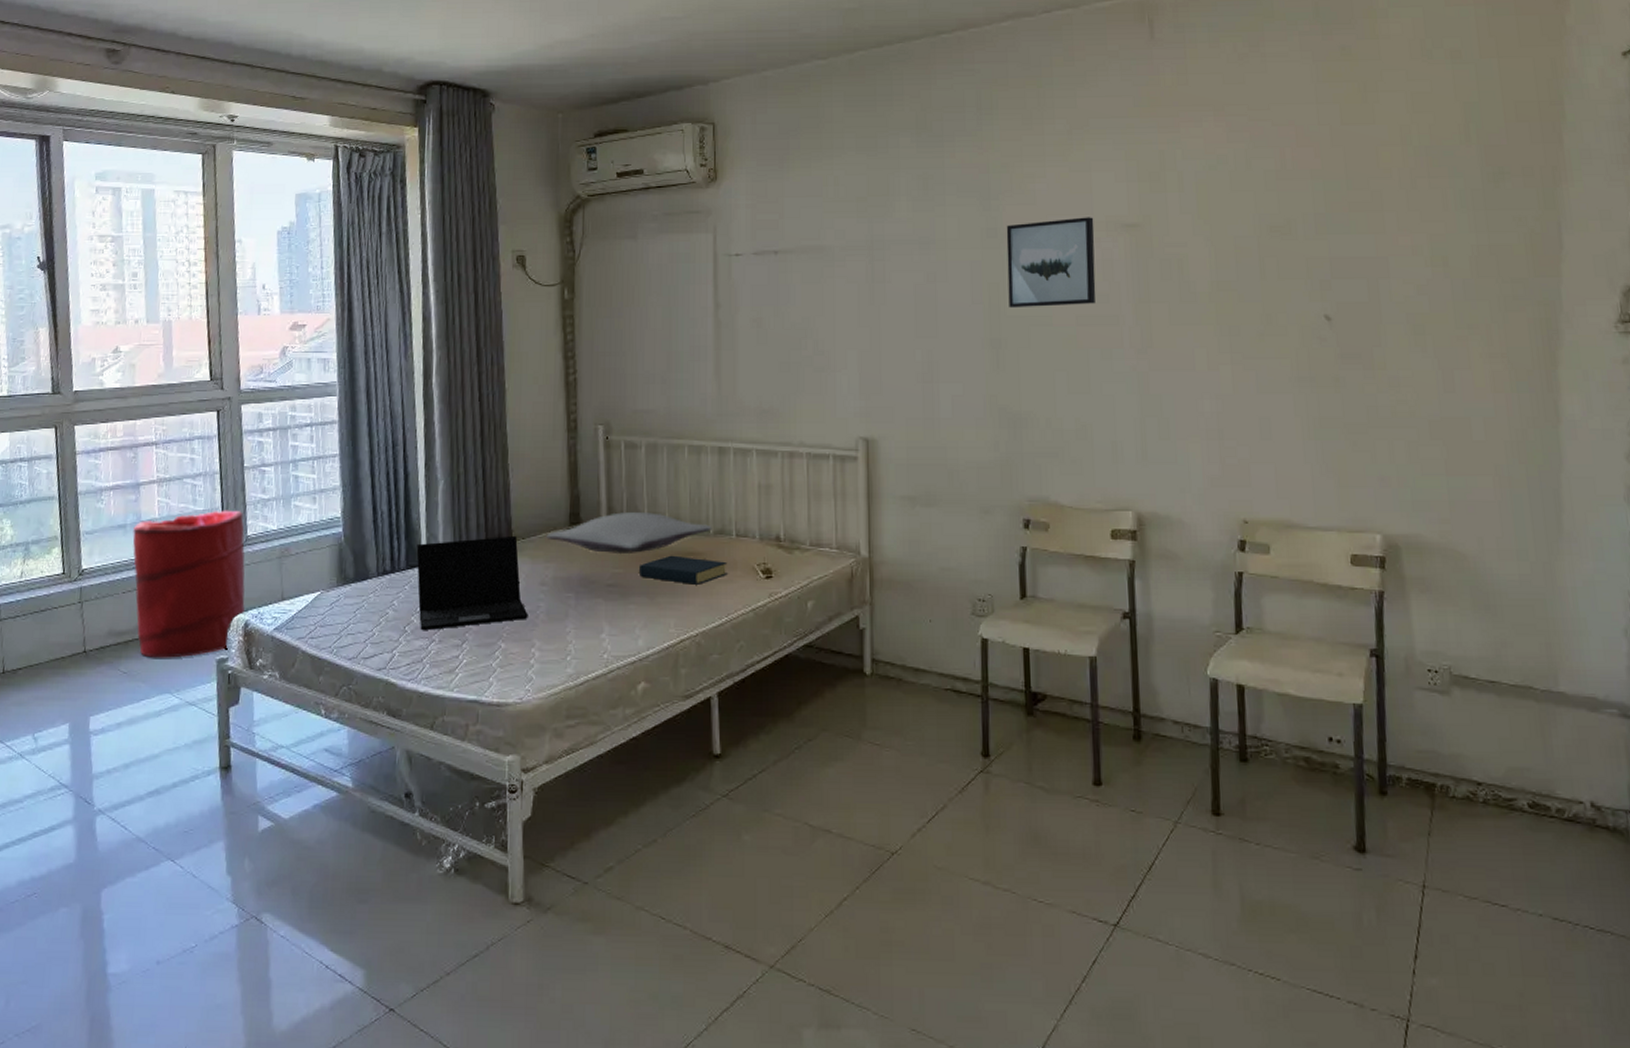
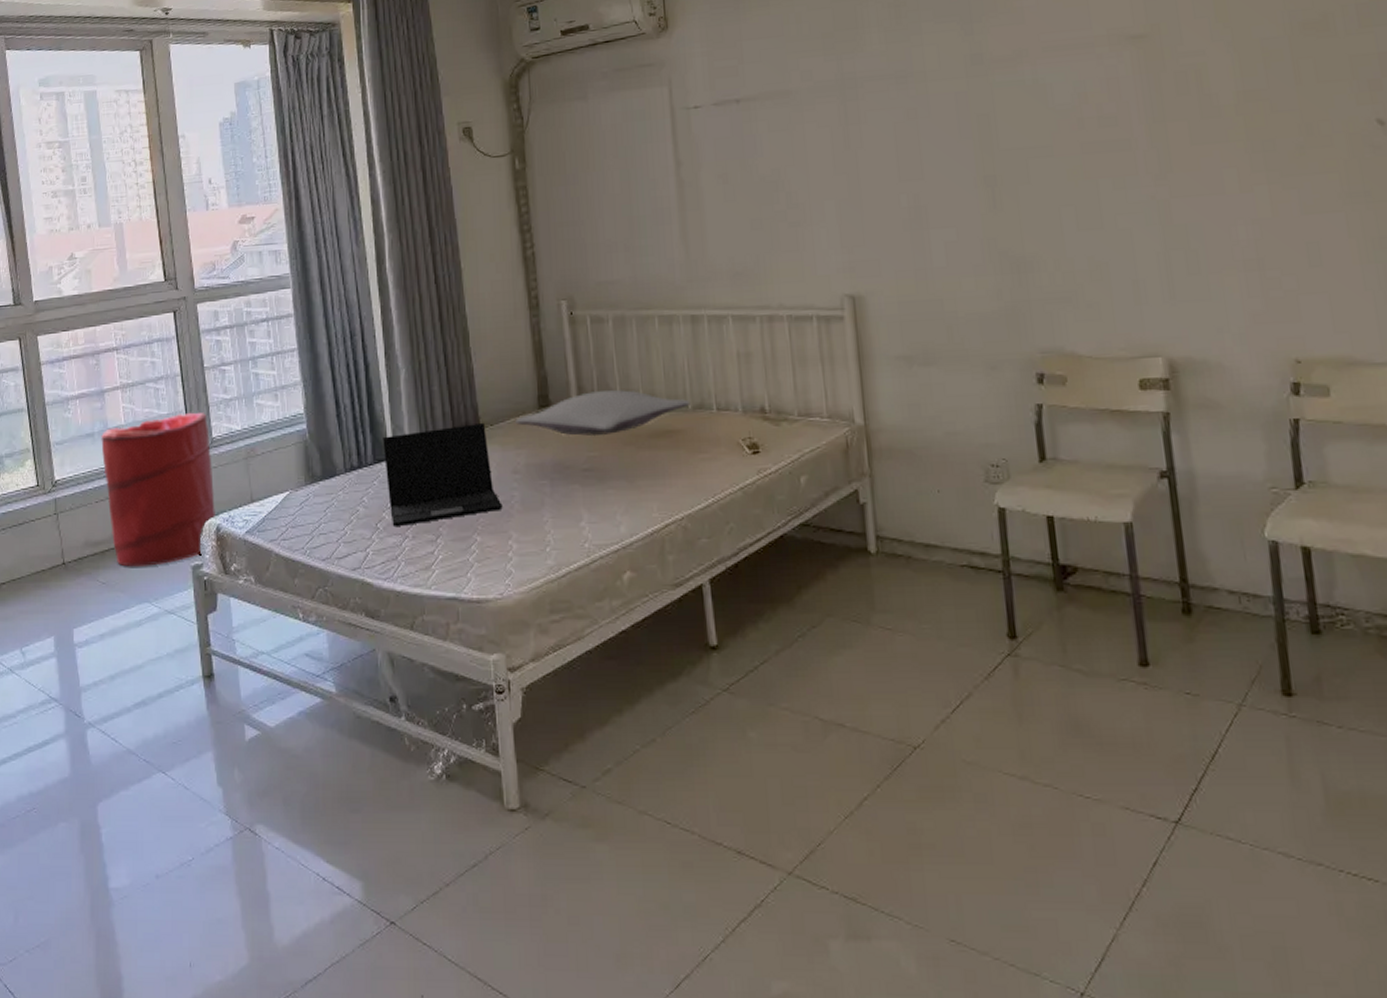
hardback book: present [640,555,728,585] -> none [616,434,711,465]
wall art: present [1006,217,1096,309] -> none [992,31,1102,141]

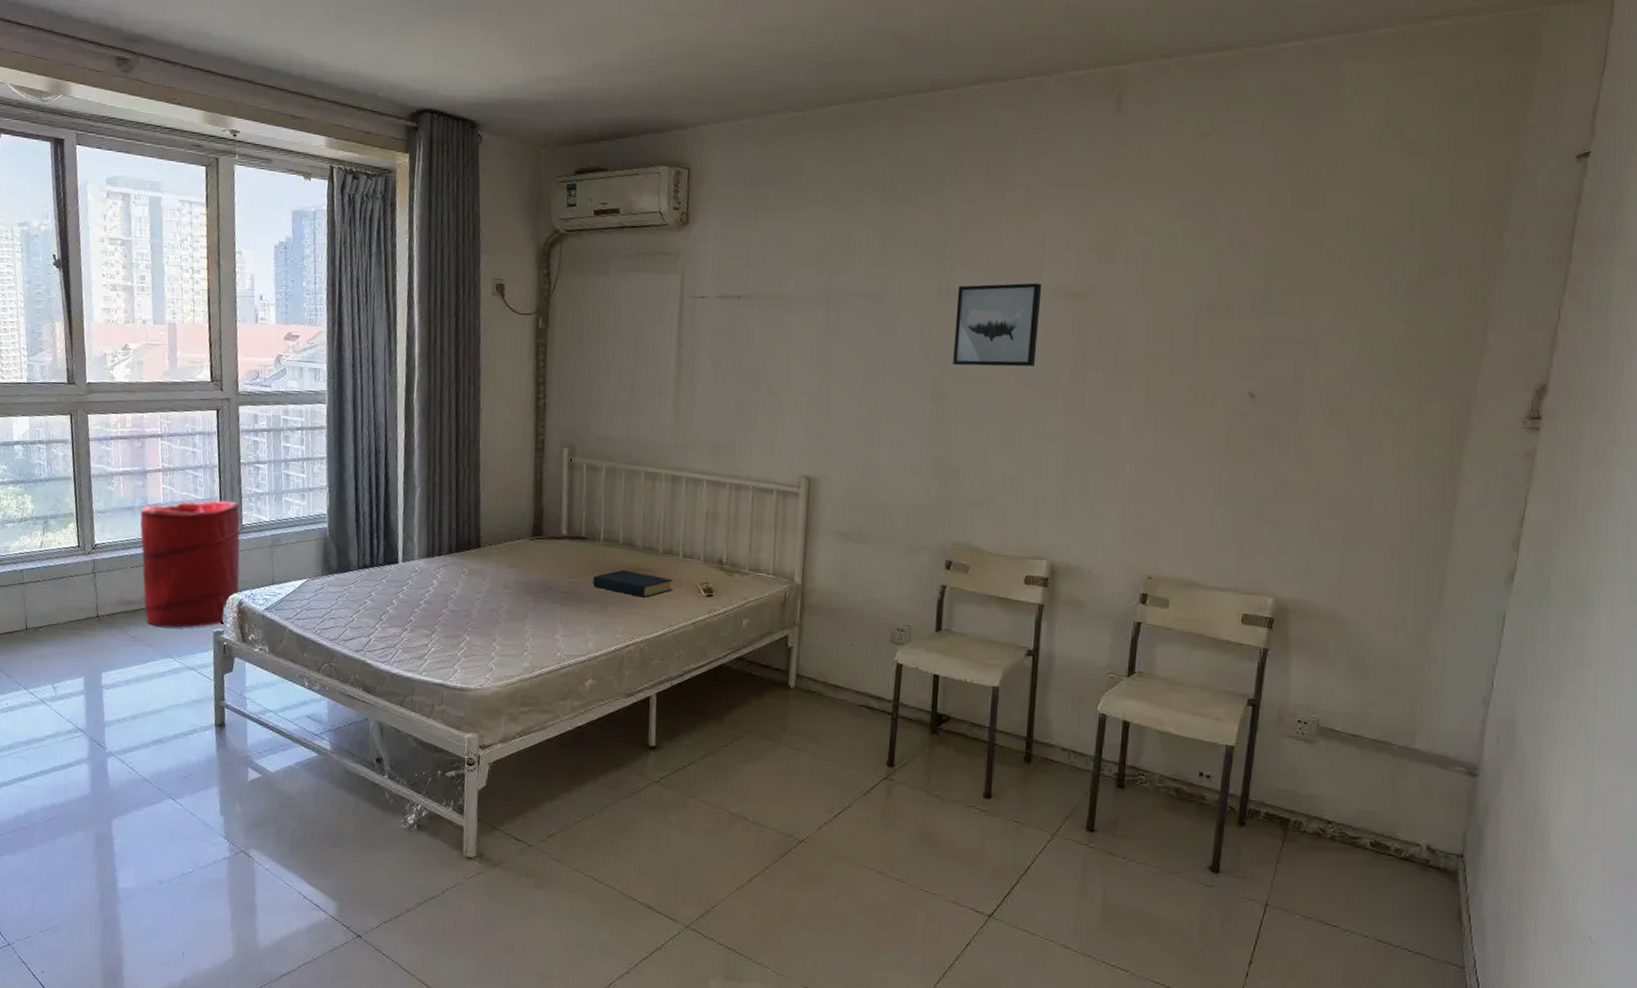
laptop: present [382,422,503,528] -> none [393,541,492,621]
pillow: present [515,390,690,437] -> none [511,528,661,566]
hardback book: none [616,434,711,465] -> present [593,569,673,598]
wall art: none [992,31,1102,141] -> present [953,283,1042,367]

